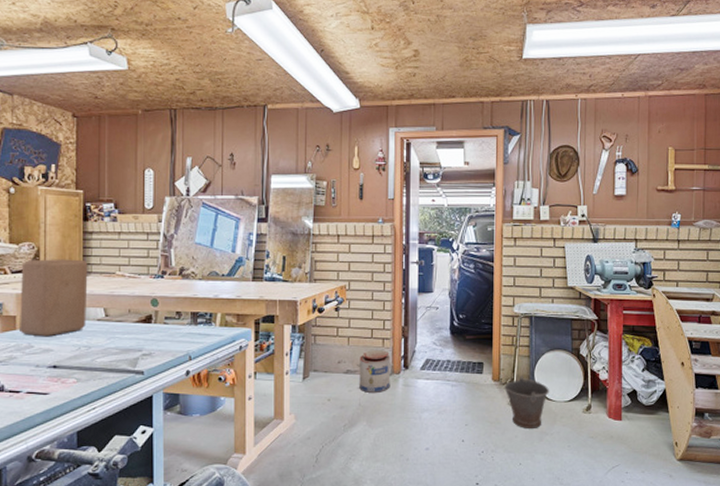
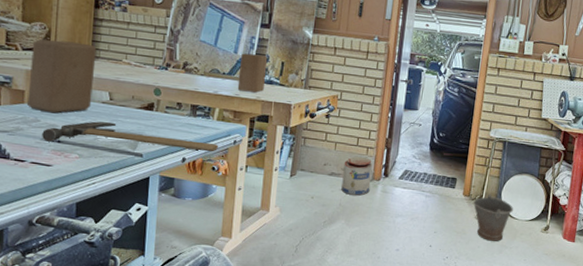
claw hammer: none [37,341,223,368] -> present [42,121,218,152]
wood block: none [238,251,268,292] -> present [237,53,268,93]

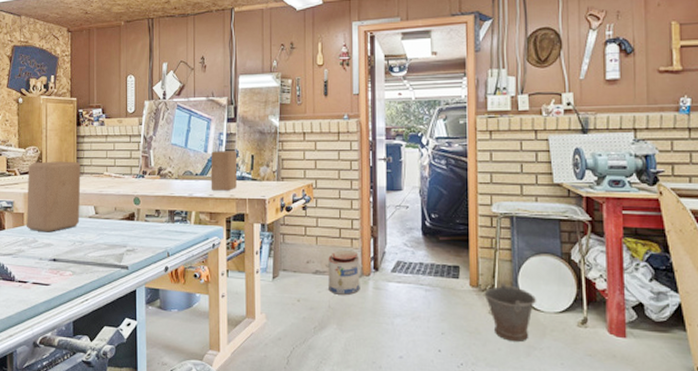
claw hammer: present [42,121,218,152] -> none [40,237,198,261]

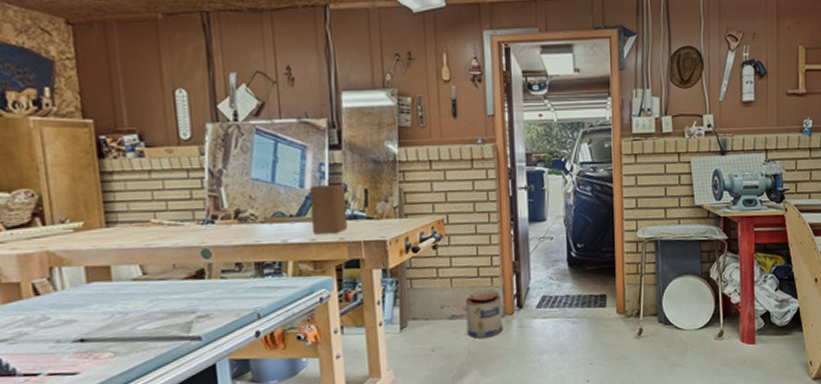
wood block: present [27,161,81,233] -> none [18,206,119,306]
bucket: present [483,282,537,341] -> none [629,306,680,362]

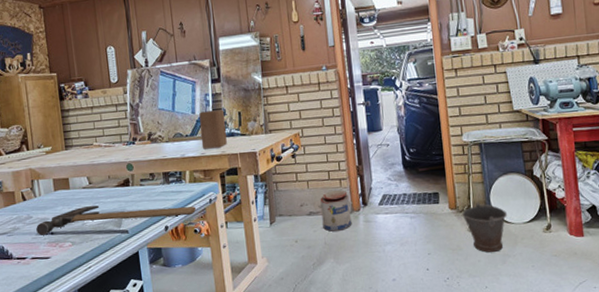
claw hammer: none [56,303,300,344] -> present [36,205,196,236]
bucket: none [629,306,680,362] -> present [461,202,508,253]

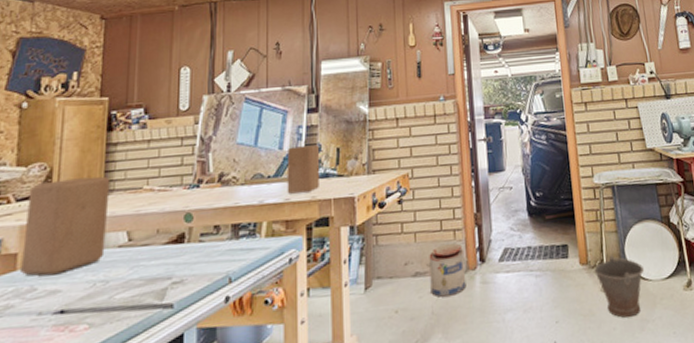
wood block: none [13,135,74,208] -> present [21,176,110,276]
claw hammer: present [36,205,196,236] -> none [39,268,270,316]

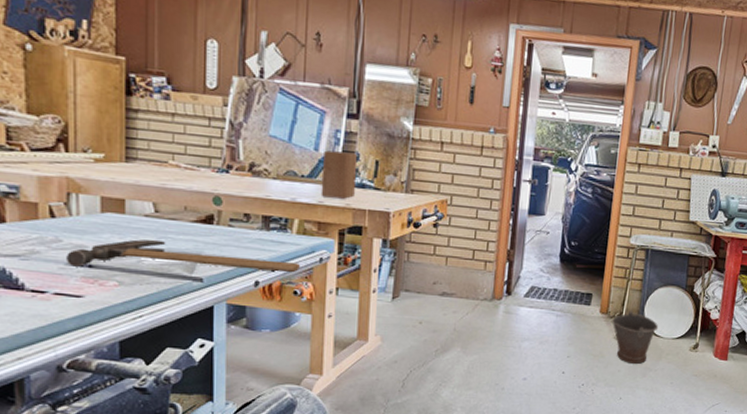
wood block: present [21,176,110,276] -> none [43,136,132,231]
claw hammer: none [39,268,270,316] -> present [67,239,300,273]
paint can: present [425,243,469,297] -> none [453,272,496,318]

